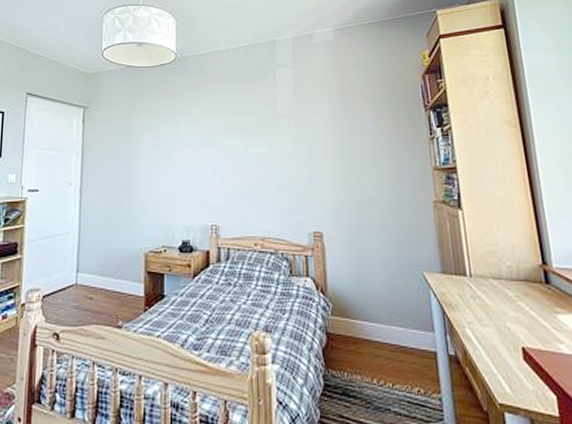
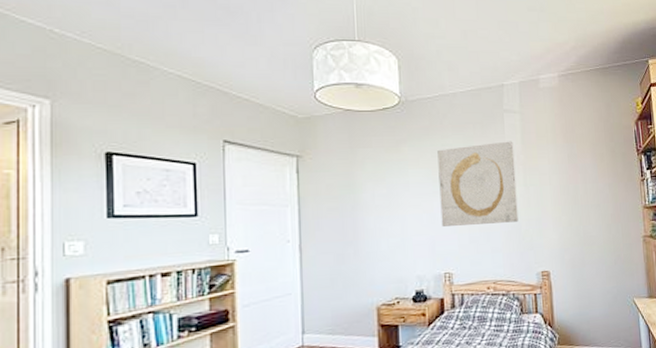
wall art: none [209,95,289,178] -> present [437,141,519,227]

